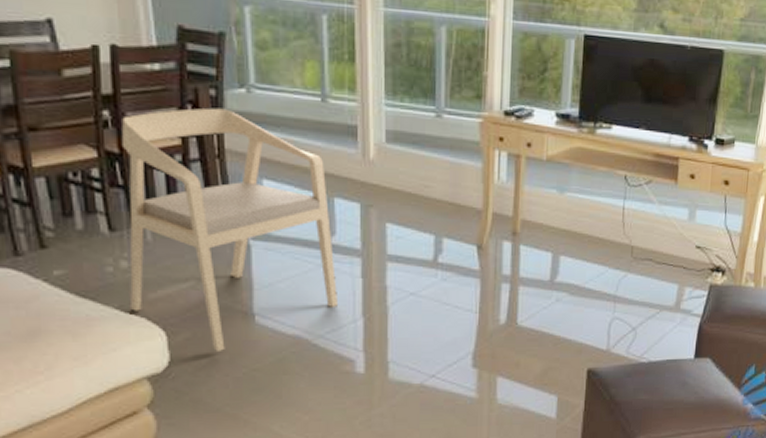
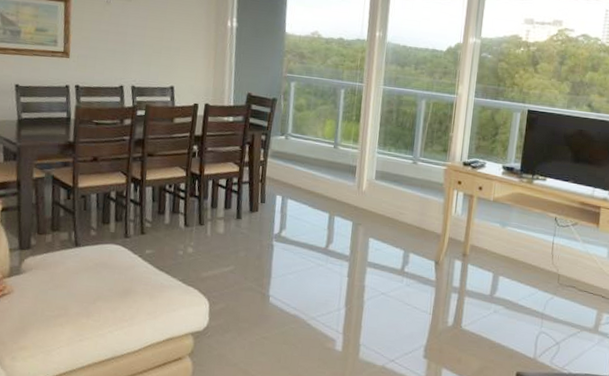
armchair: present [121,108,339,351] -> none [190,147,331,321]

